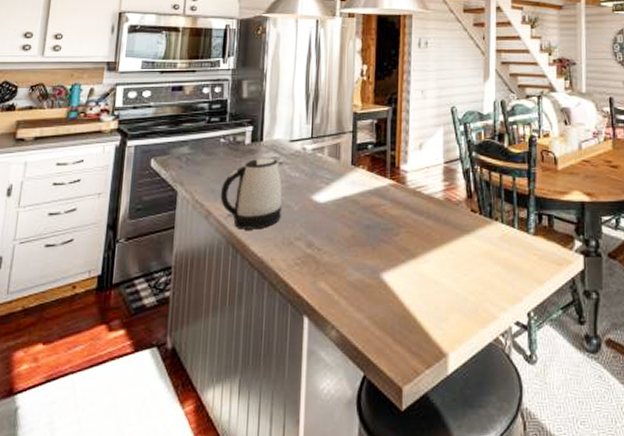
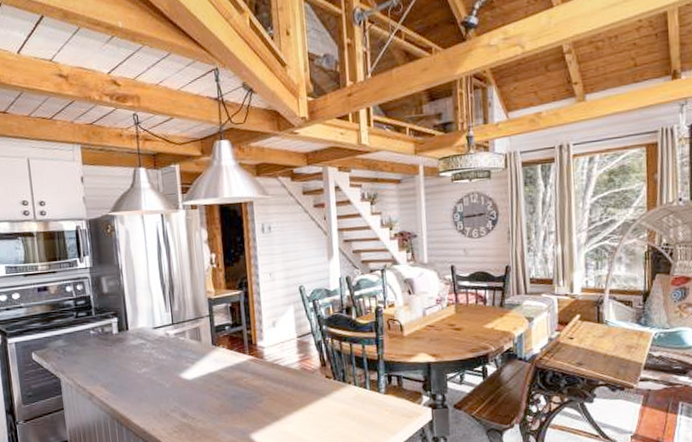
kettle: present [220,158,286,230] -> none [98,344,155,407]

